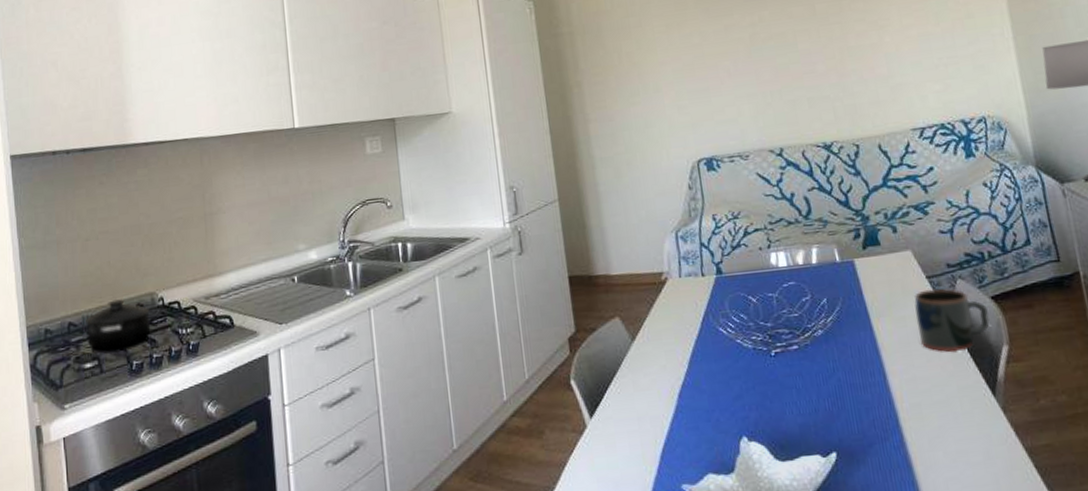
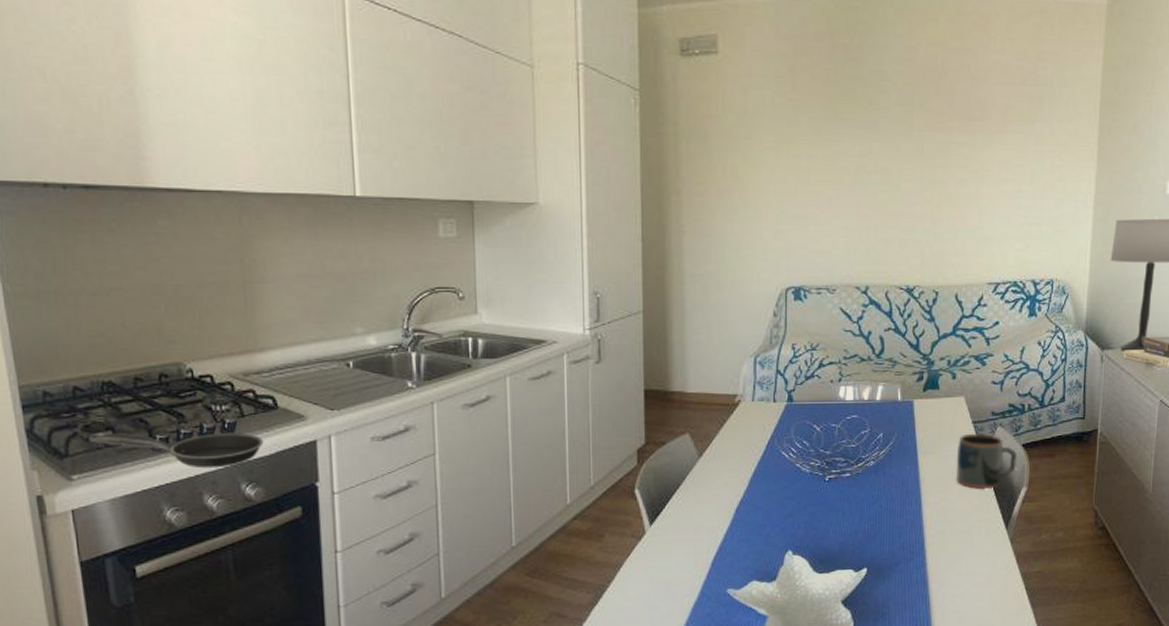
frying pan: none [79,353,223,390] -> present [88,433,264,469]
saucepan: present [84,298,151,355] -> none [94,365,177,426]

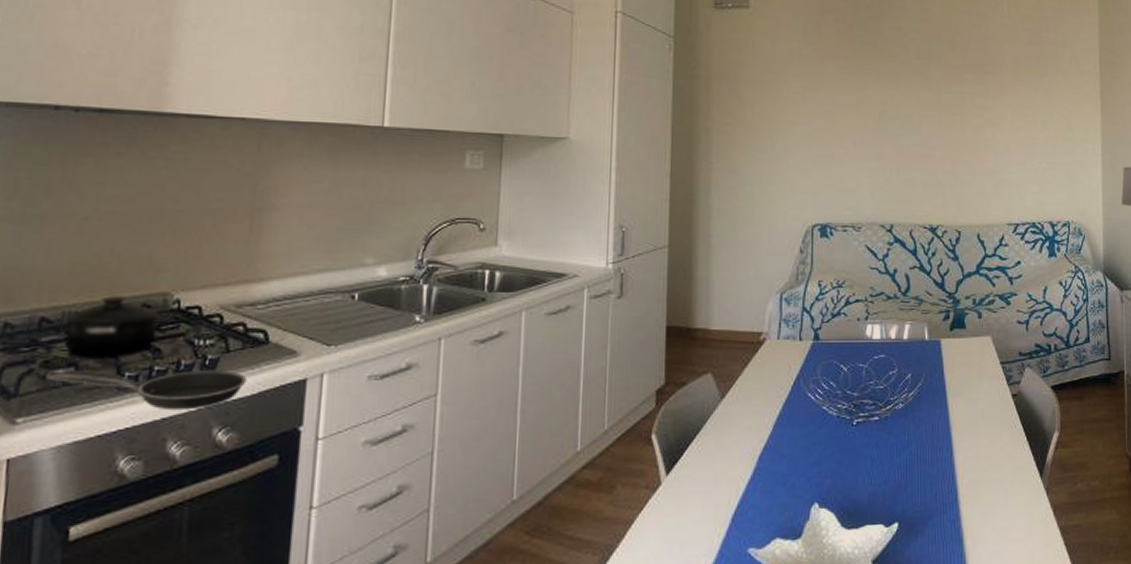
saucepan: none [94,365,177,426] -> present [63,294,158,362]
mug: present [956,433,1017,490] -> none [986,374,1047,435]

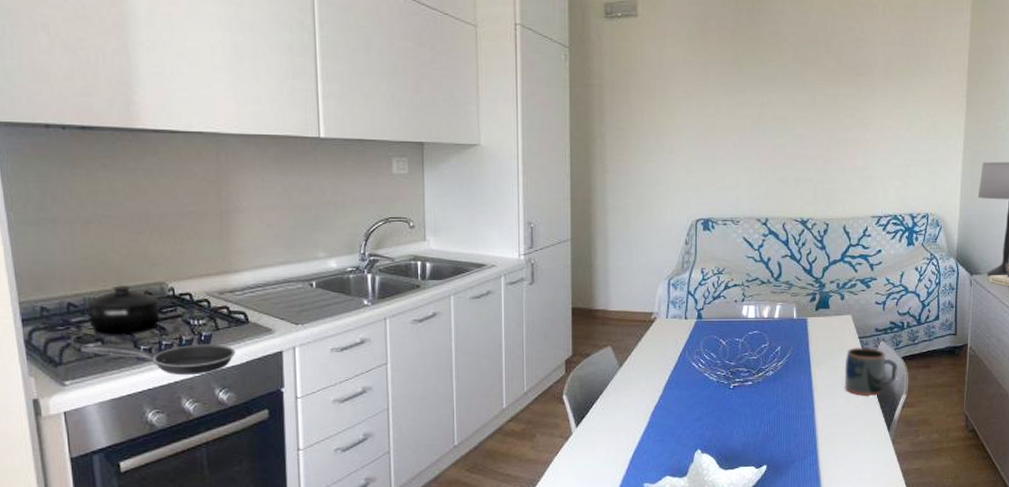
mug: none [986,374,1047,435] -> present [844,347,897,397]

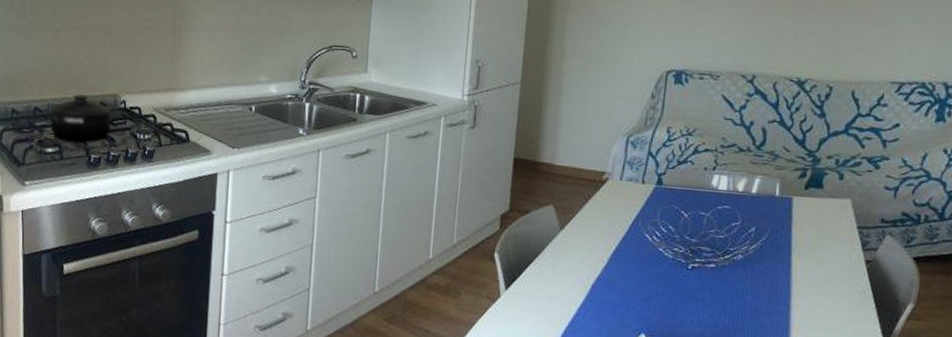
frying pan: present [80,344,236,376] -> none [41,148,175,189]
mug: present [844,347,897,397] -> none [833,238,906,300]

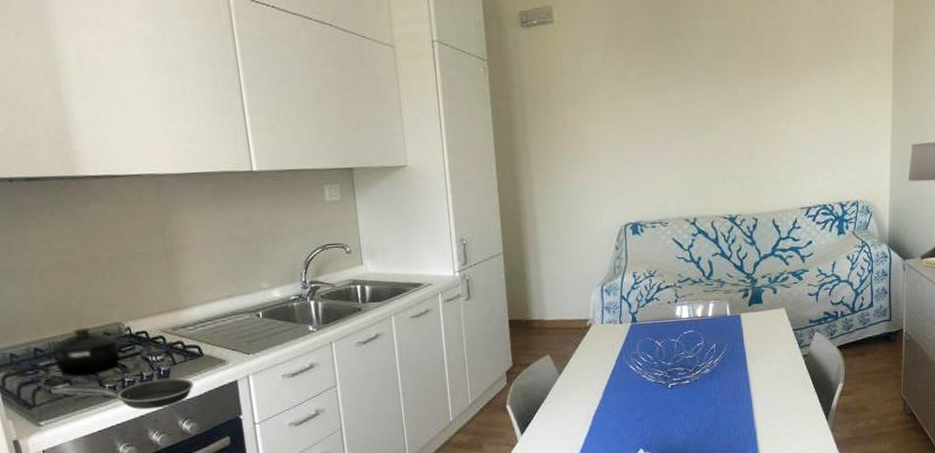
frying pan: none [41,148,175,189] -> present [50,378,194,410]

